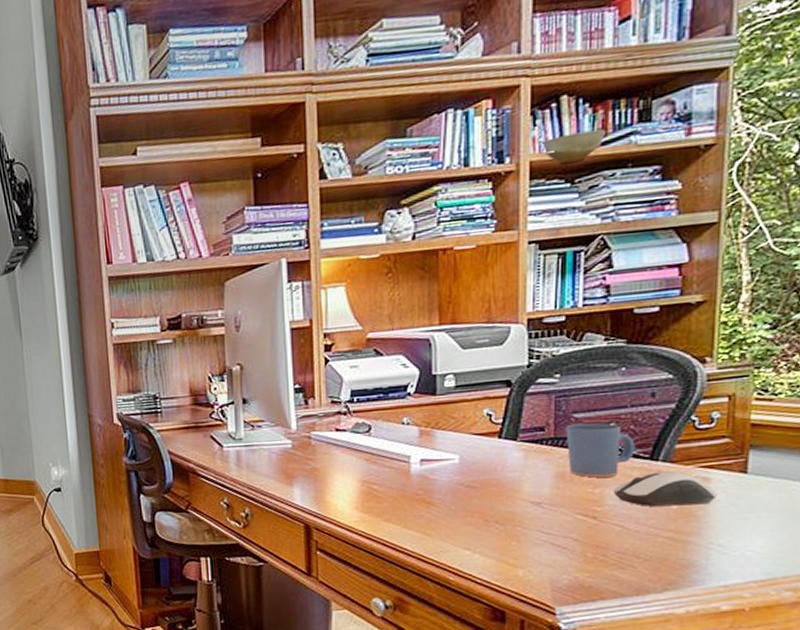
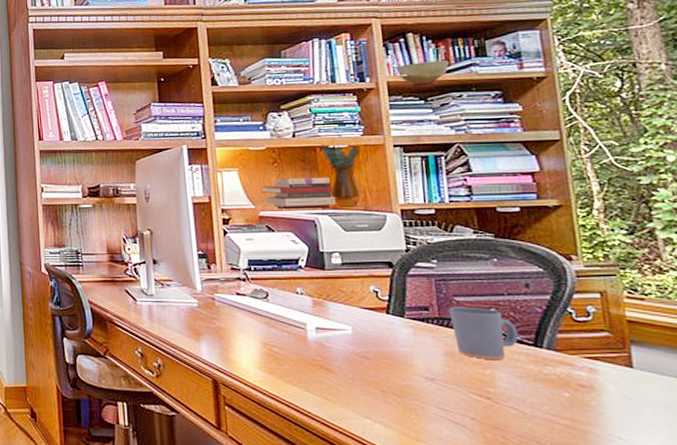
books: none [372,286,455,328] -> present [262,177,336,209]
vase: none [444,244,487,321] -> present [320,144,362,207]
computer mouse: present [613,471,718,506] -> none [503,359,608,395]

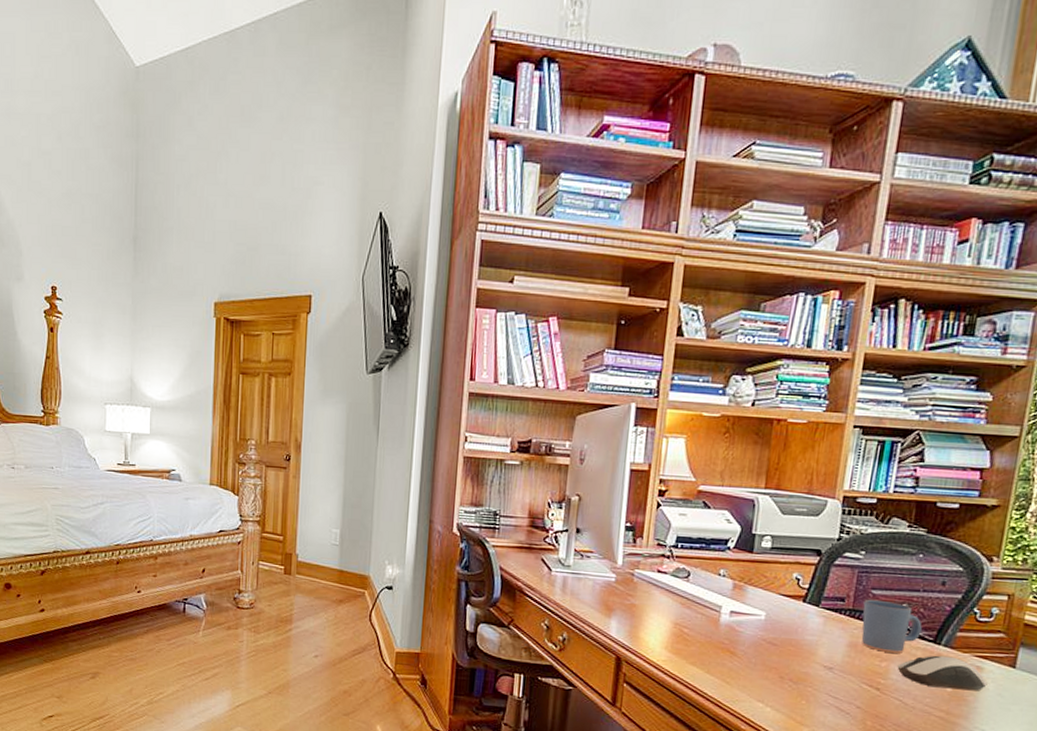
books: present [262,177,336,209] -> none [707,450,781,488]
vase: present [320,144,362,207] -> none [778,417,818,489]
bowl: present [394,60,450,87] -> none [876,334,935,363]
computer mouse: none [503,359,608,395] -> present [897,655,988,691]

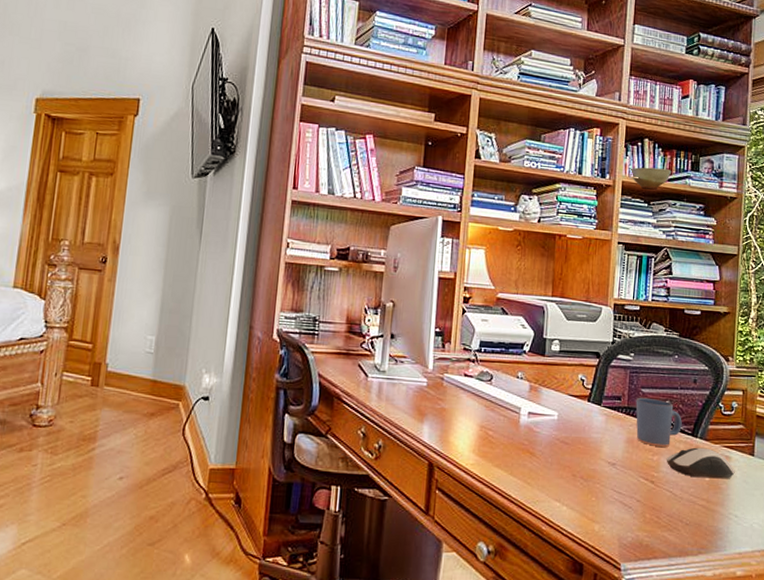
bowl: none [876,334,935,363] -> present [630,167,672,191]

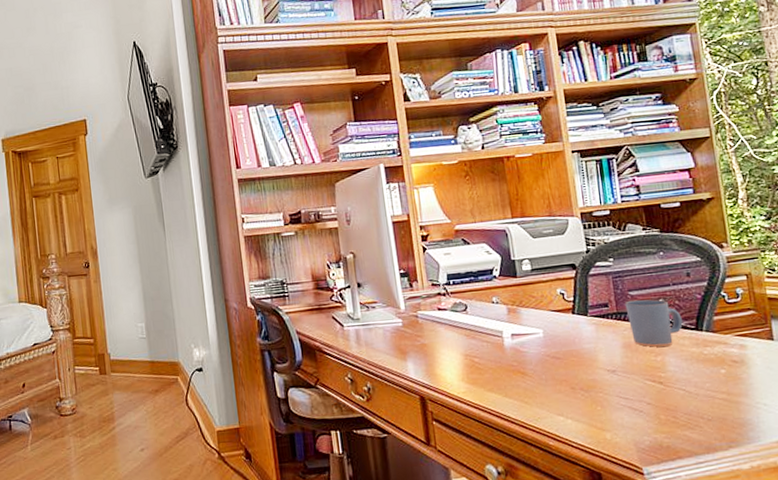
bowl: present [630,167,672,191] -> none [570,66,617,93]
computer mouse: present [666,447,735,479] -> none [671,340,755,372]

